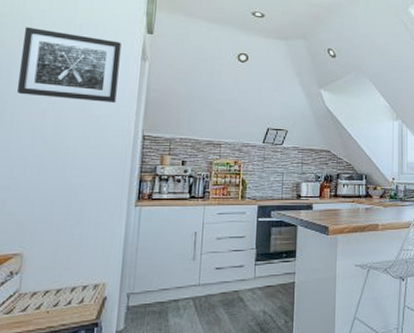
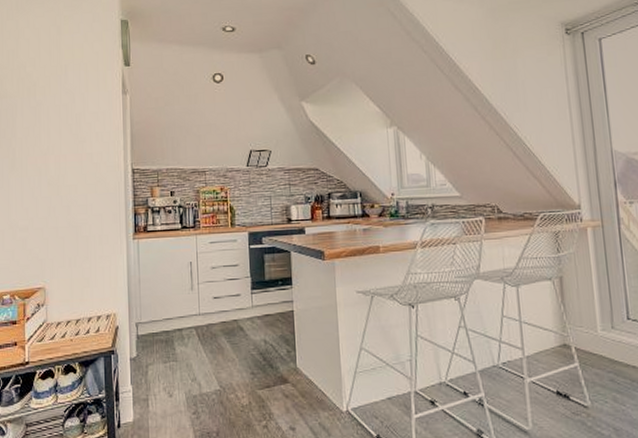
wall art: present [17,26,121,104] -> none [20,75,104,141]

